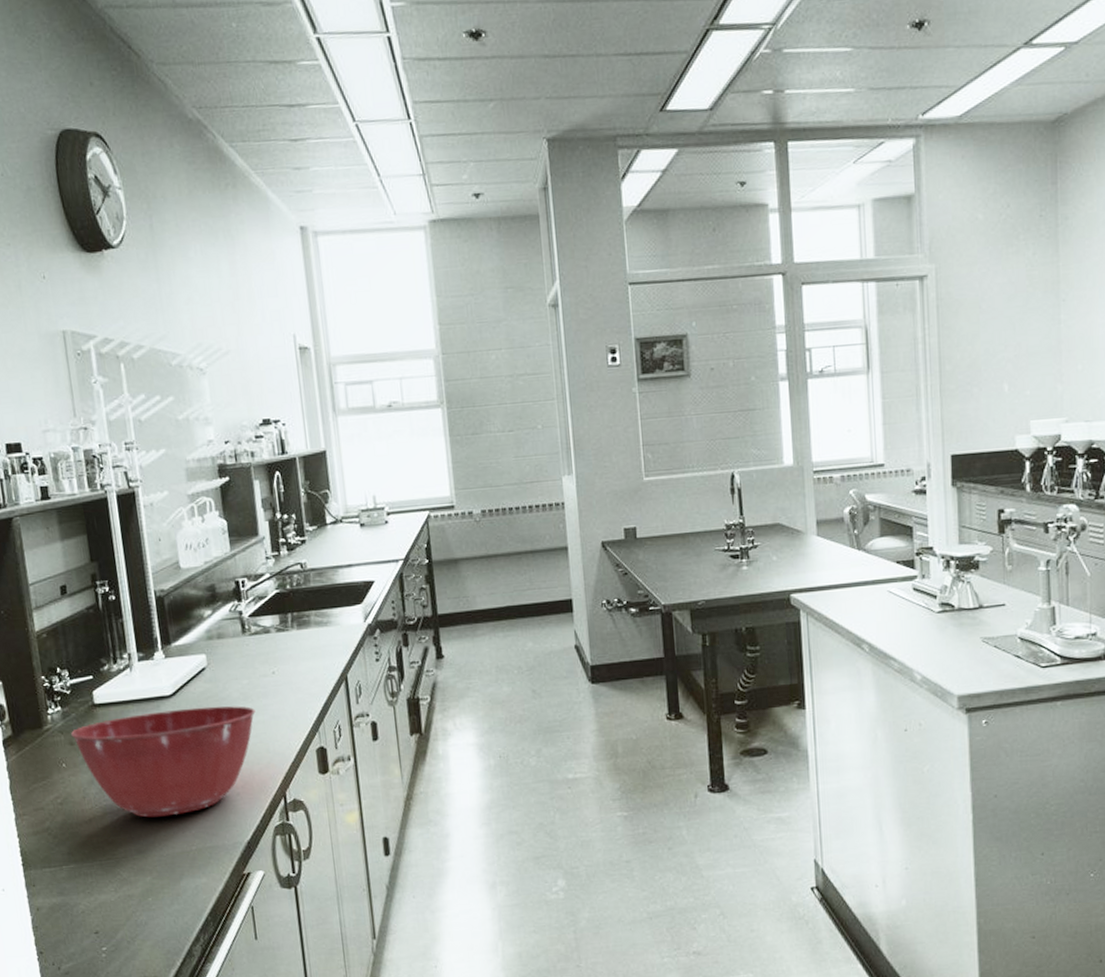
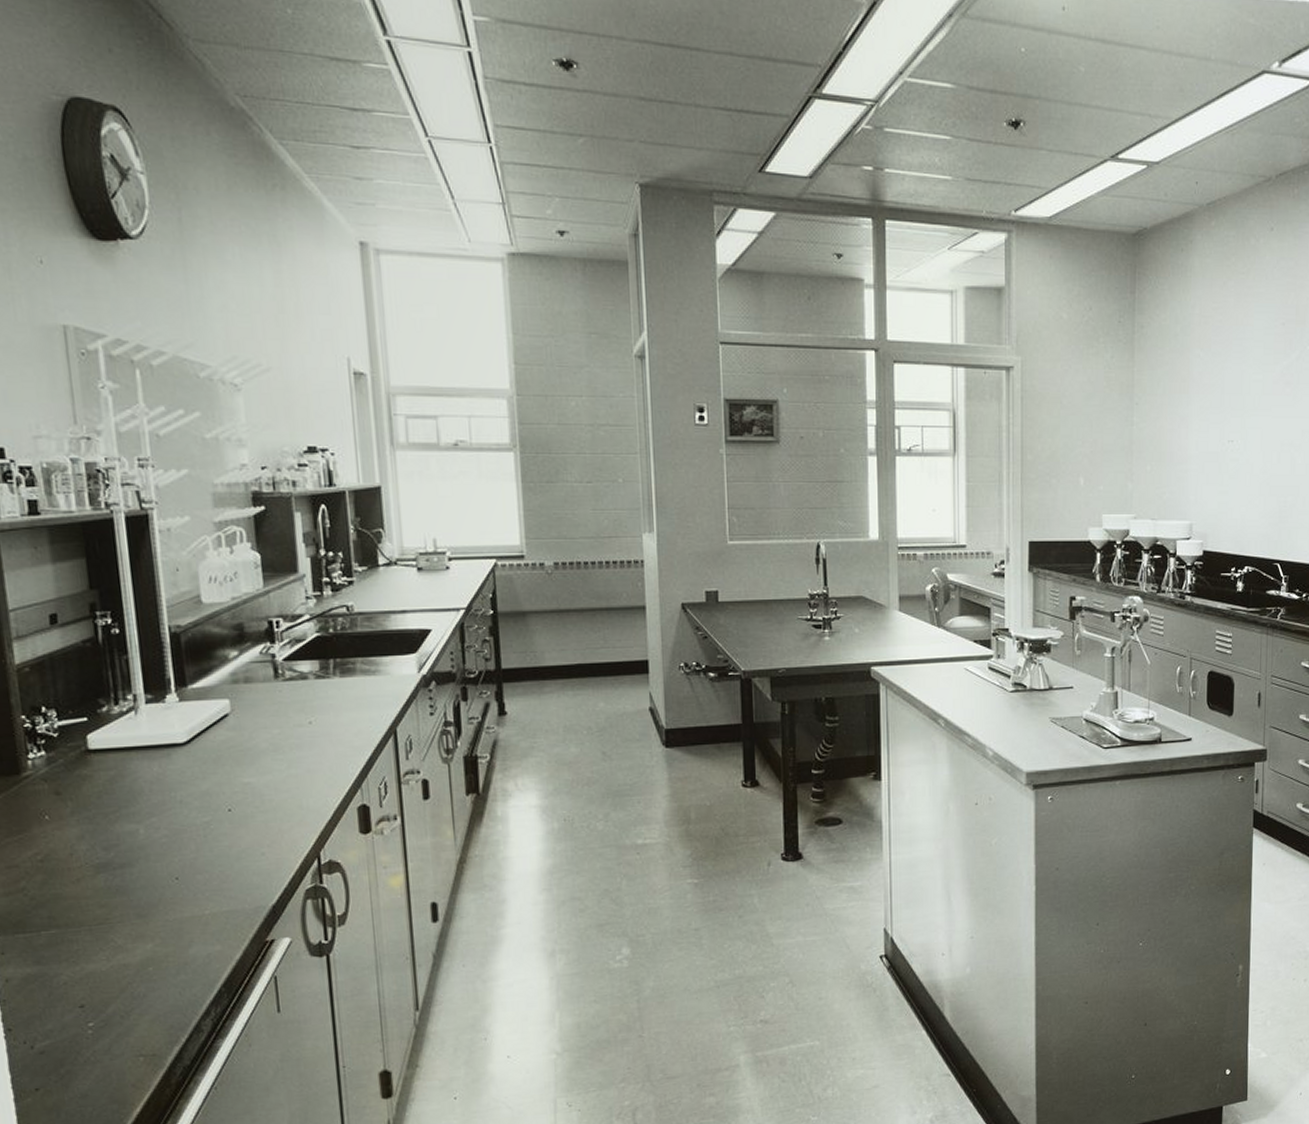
mixing bowl: present [70,706,256,818] -> none [56,756,287,878]

